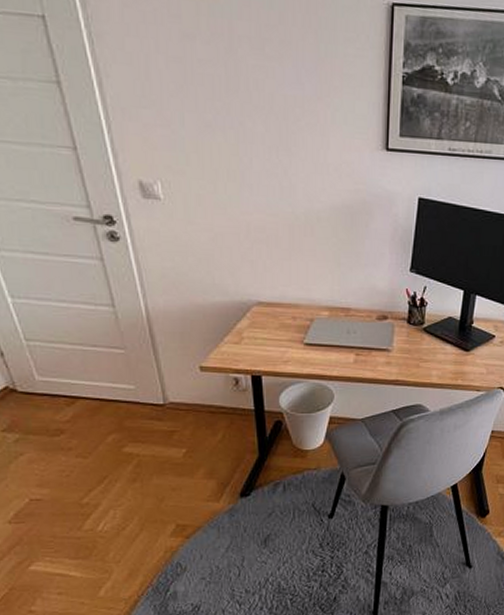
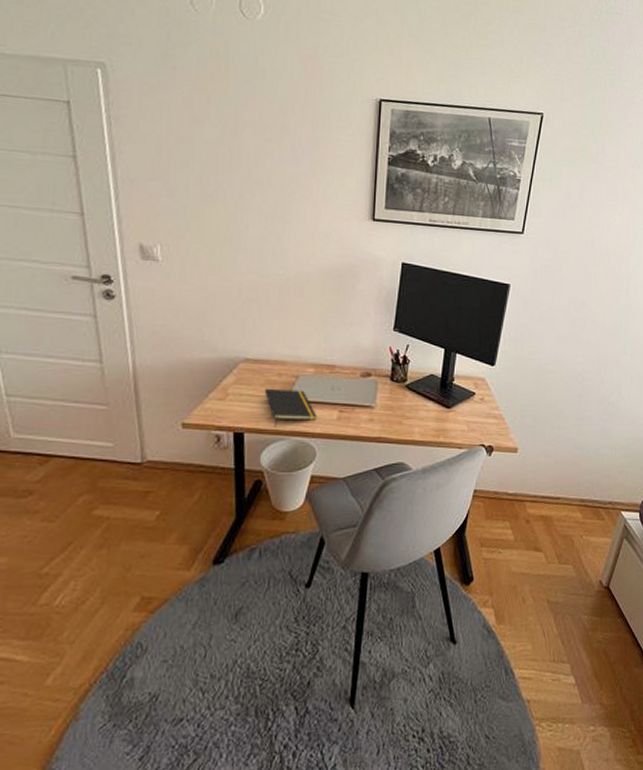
notepad: none [279,331,333,370] -> present [264,388,317,426]

